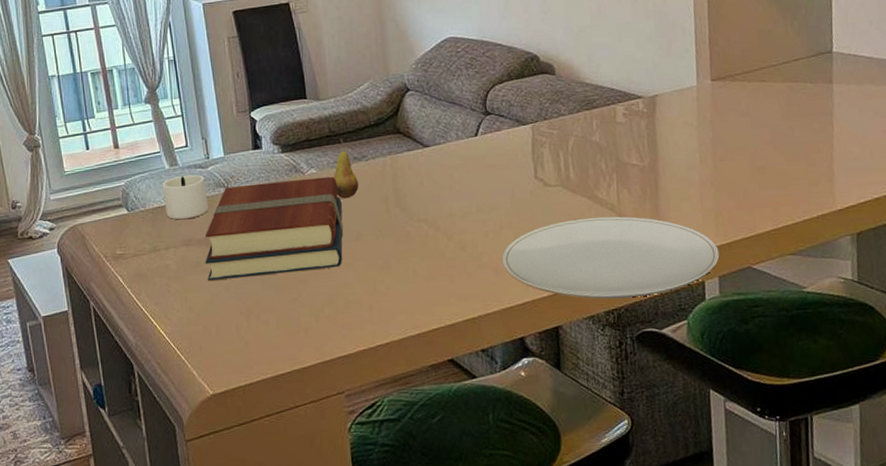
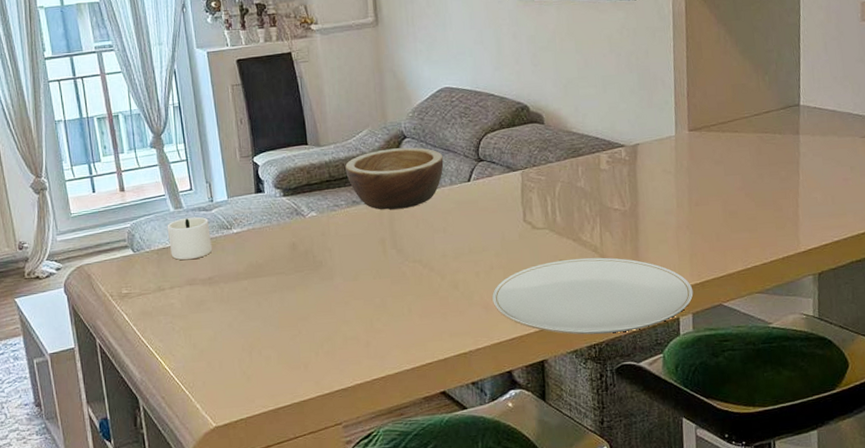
books: present [205,176,344,281] -> none [208,219,342,319]
fruit: present [333,138,359,199] -> none [333,183,357,241]
bowl: none [346,100,449,167] -> present [345,147,444,210]

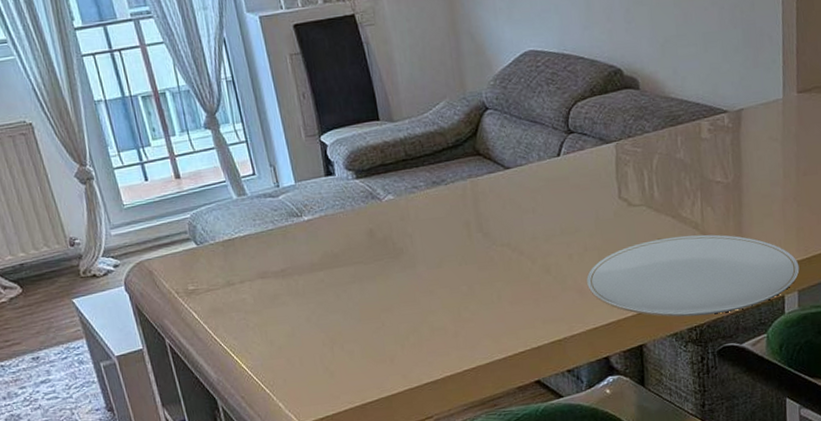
candle: present [167,216,213,261] -> none [231,203,283,253]
bowl: present [345,147,444,210] -> none [422,119,531,191]

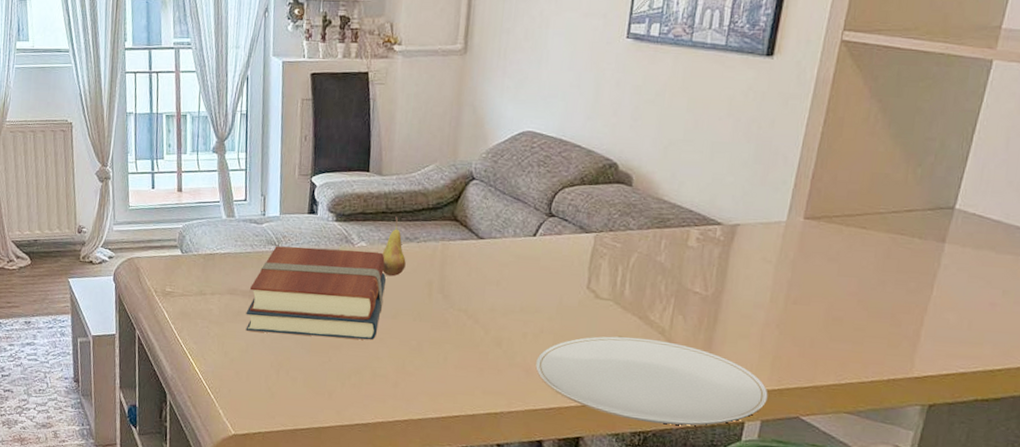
books: none [280,202,426,313] -> present [245,246,387,341]
fruit: none [412,162,439,225] -> present [382,216,406,277]

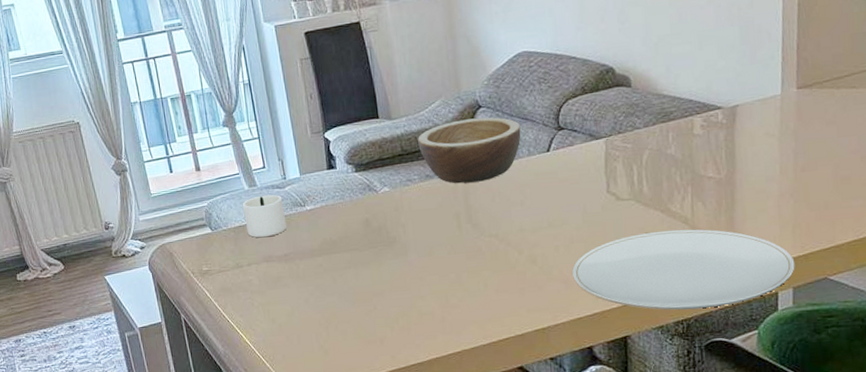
candle: none [216,227,258,270] -> present [242,194,287,238]
books: present [245,246,387,341] -> none [284,194,417,294]
fruit: present [382,216,406,277] -> none [406,157,431,216]
bowl: none [404,188,511,254] -> present [418,117,521,184]

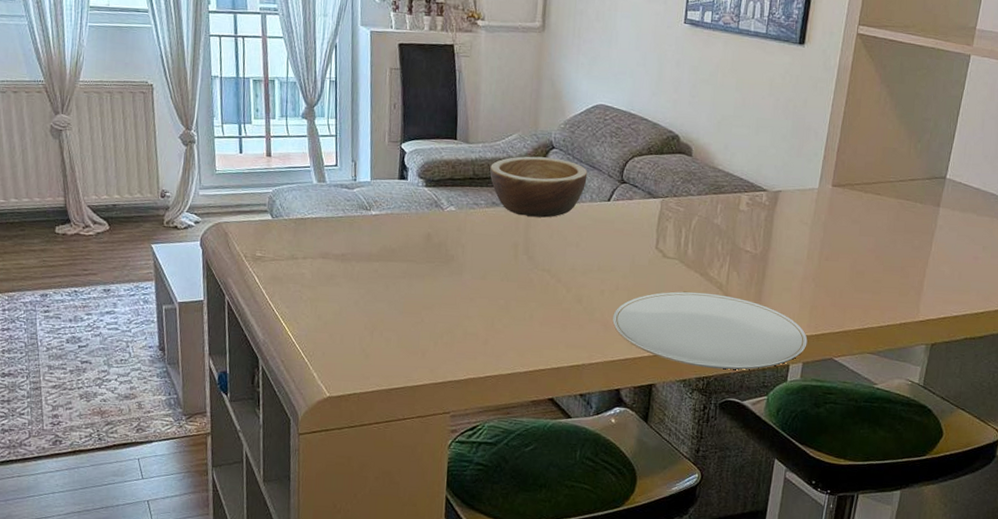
candle: present [242,194,287,238] -> none [307,192,350,234]

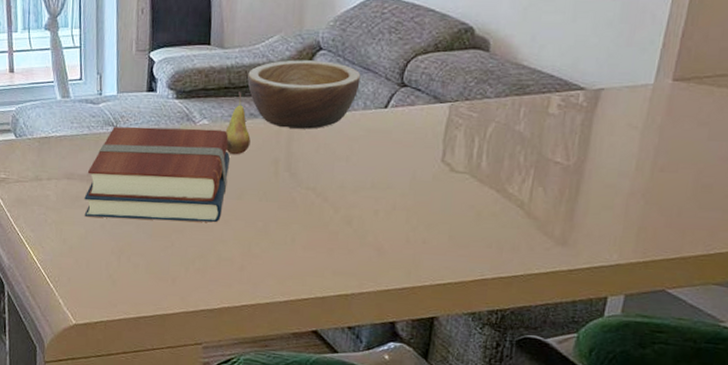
books: none [339,210,475,301] -> present [84,126,231,223]
fruit: none [470,182,493,239] -> present [225,92,251,155]
plate: present [613,291,808,370] -> none [388,211,633,303]

